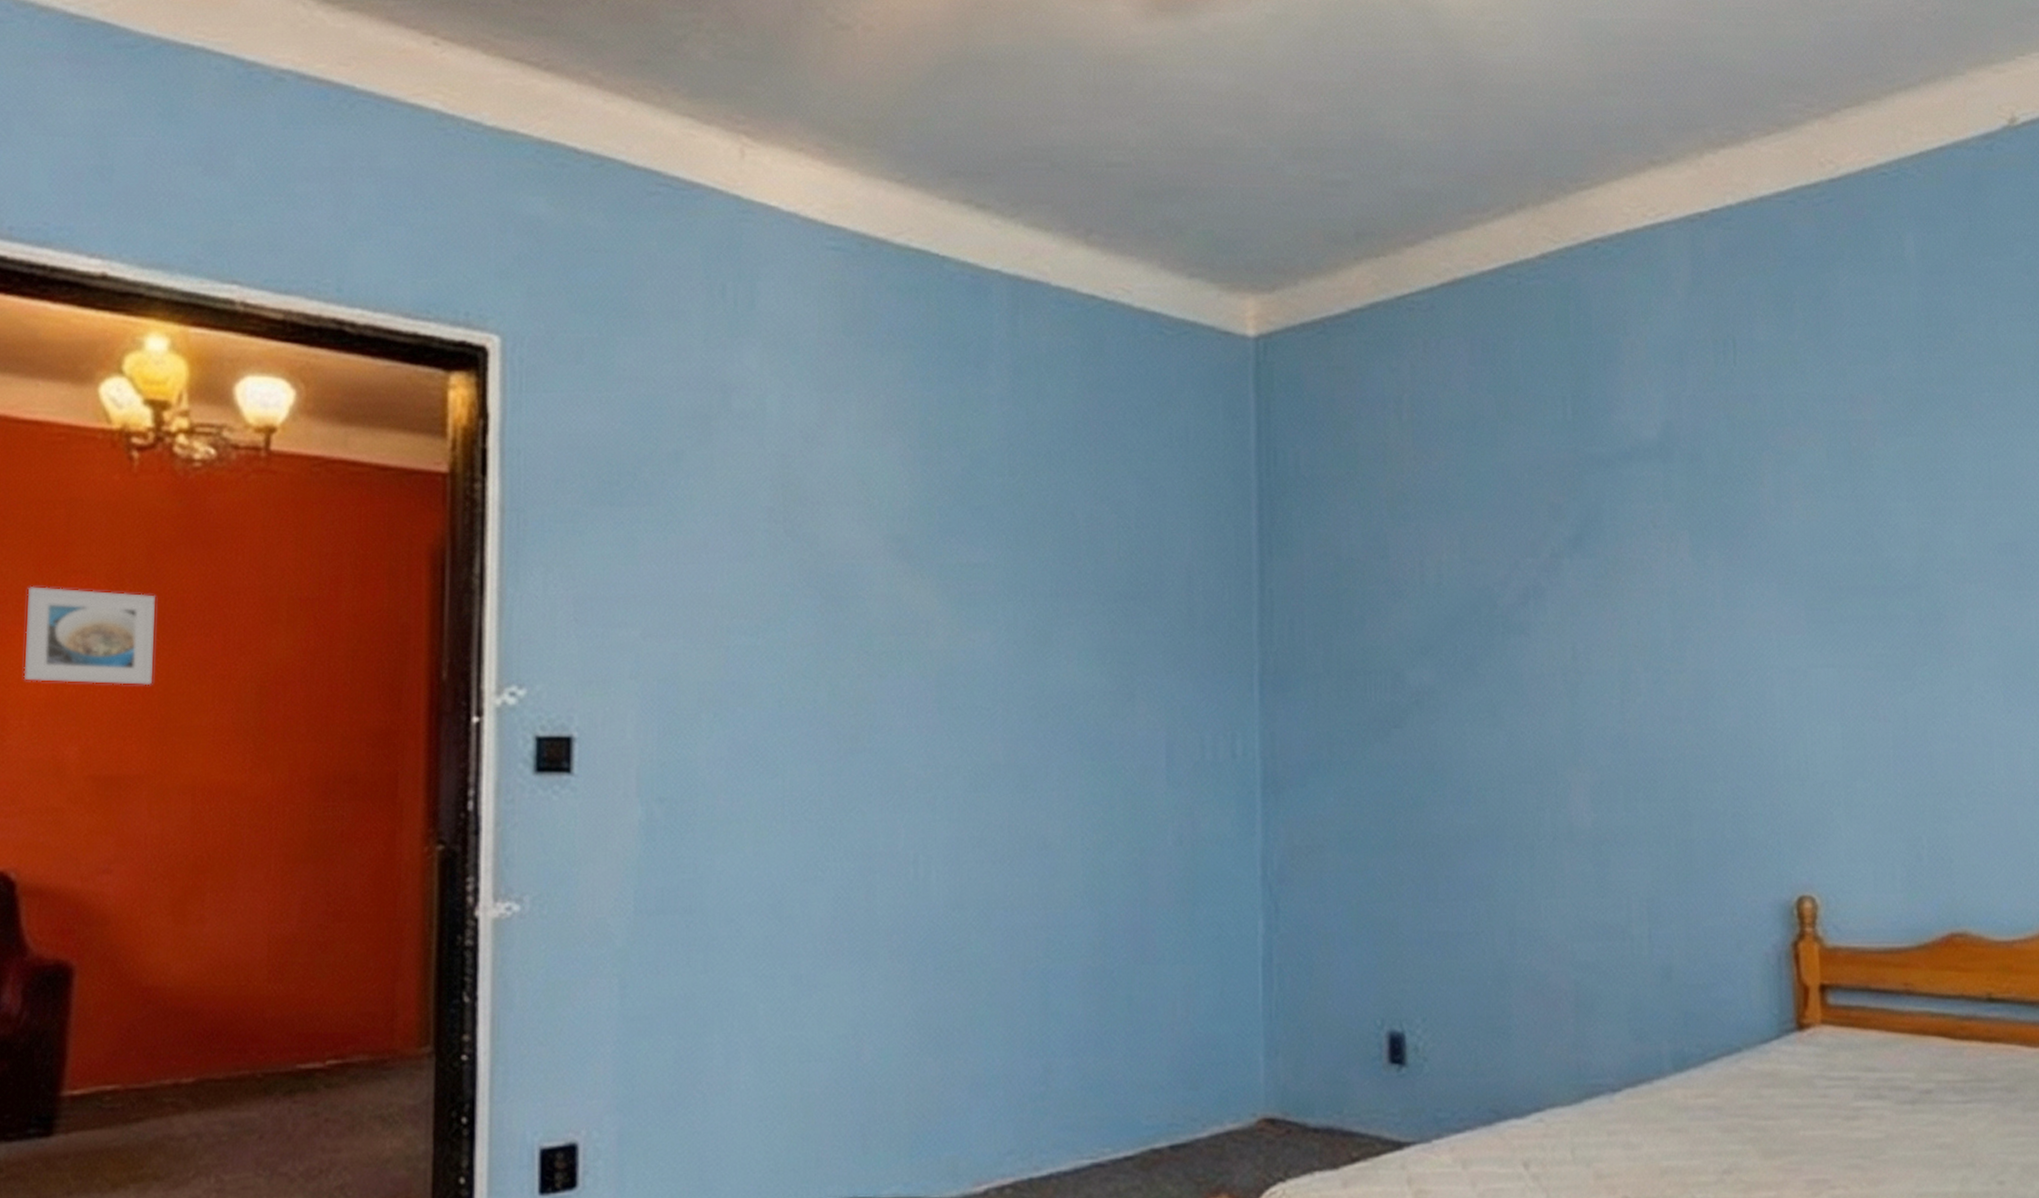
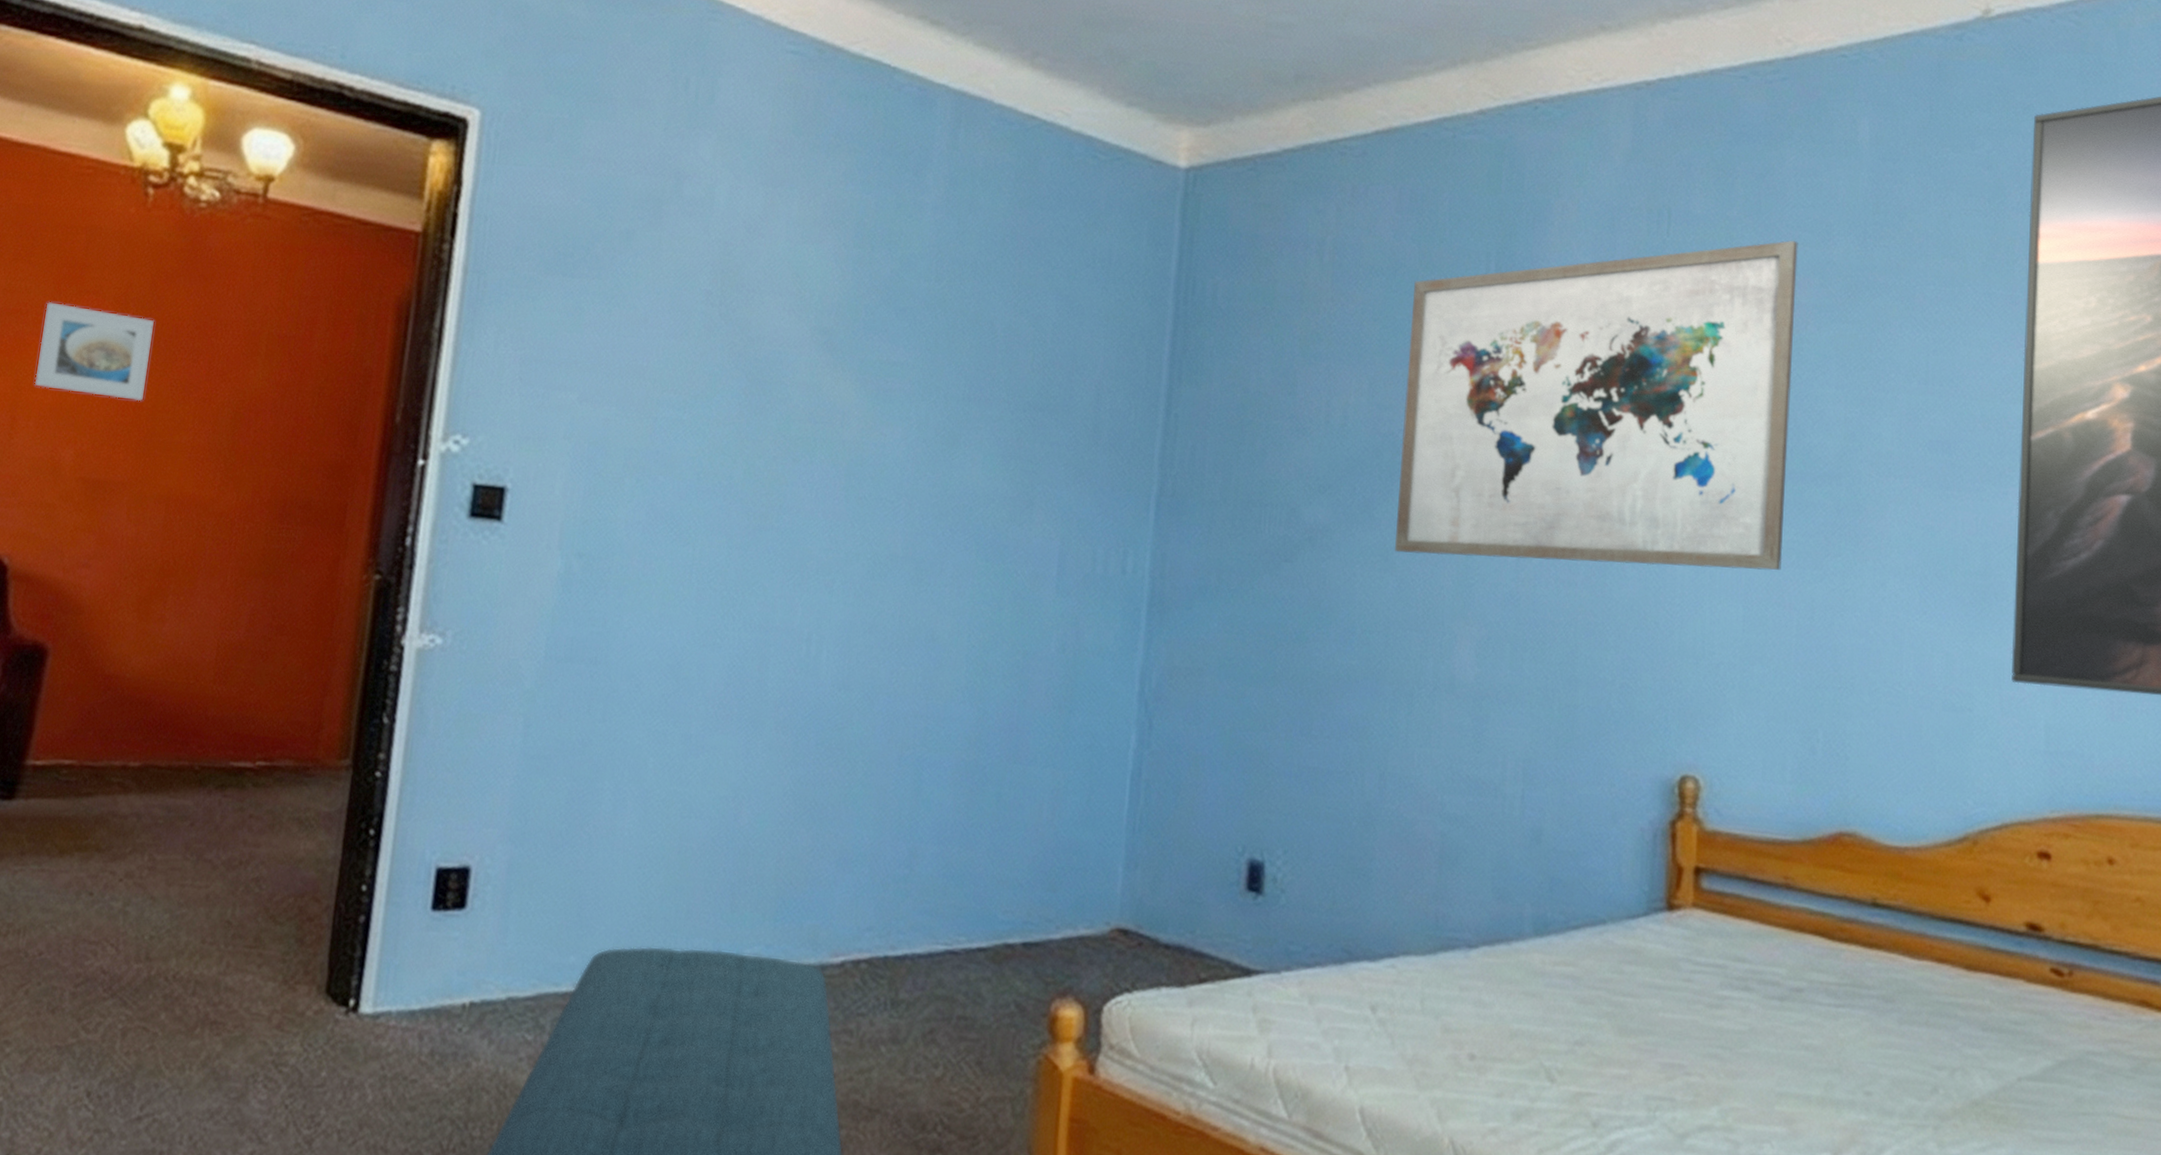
wall art: none [1494,359,1874,707] -> present [1395,240,1798,571]

